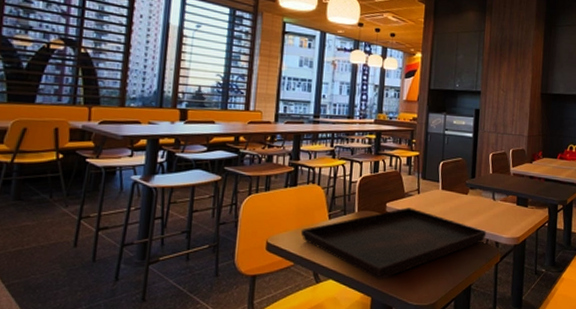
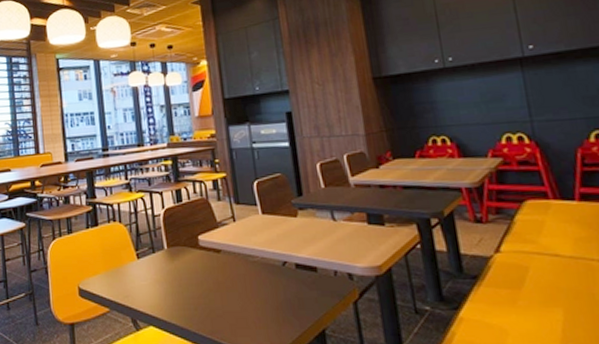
serving tray: present [300,207,487,280] -> none [110,239,333,325]

